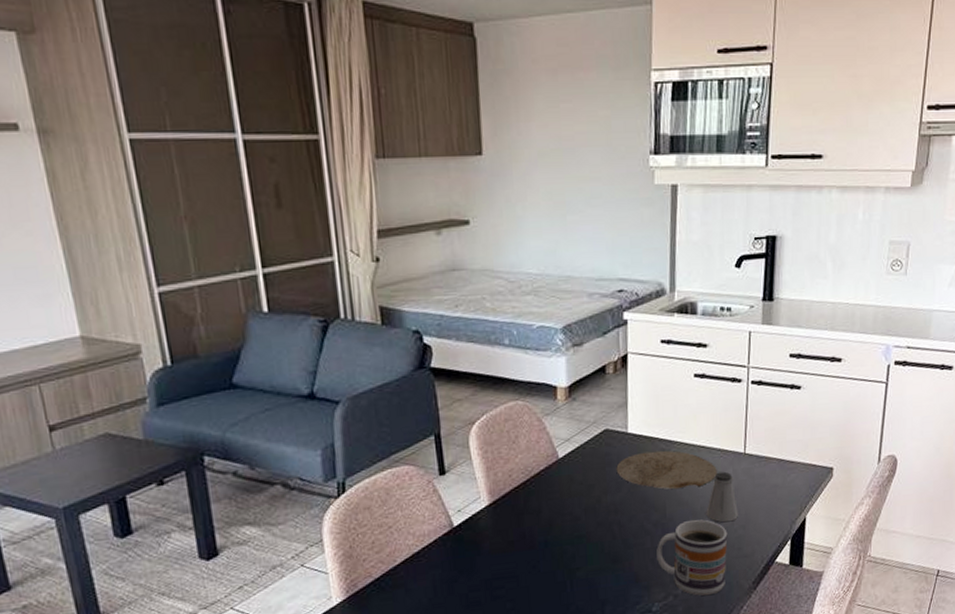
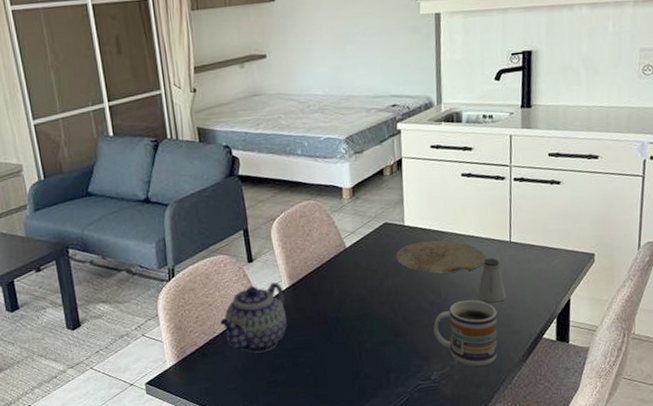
teapot: none [402,499,485,586] -> present [220,282,287,353]

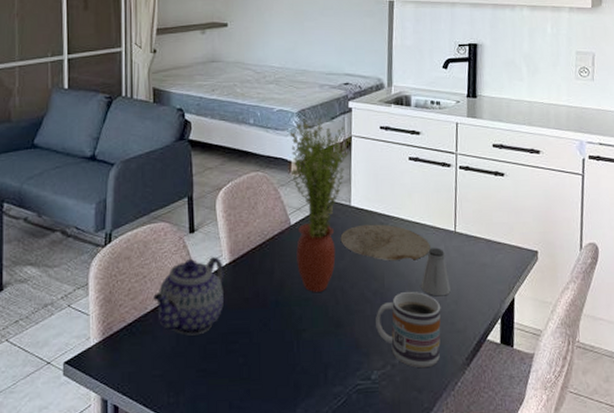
potted plant: none [338,143,401,307] -> present [289,118,351,292]

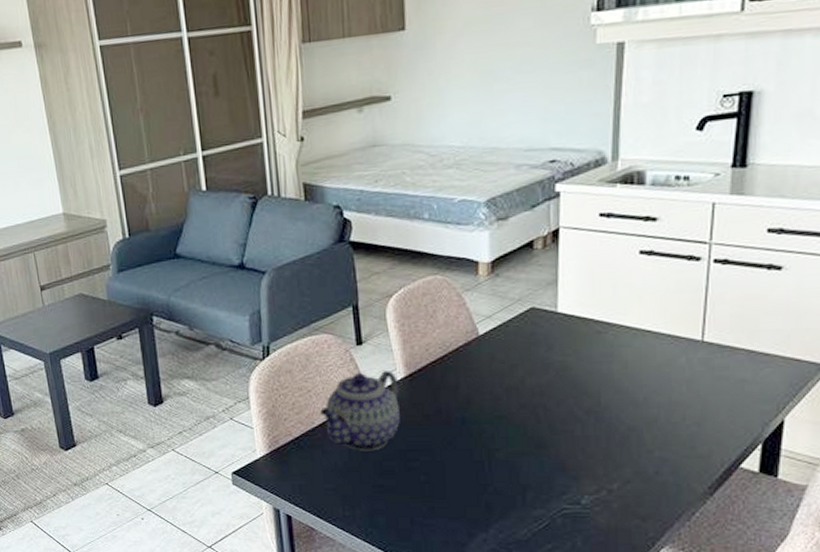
potted plant: present [289,118,351,292] -> none [476,208,558,410]
plate: present [340,224,430,261] -> none [543,333,666,376]
mug: present [376,292,441,368] -> none [588,411,677,496]
saltshaker: present [421,247,451,297] -> none [650,360,691,417]

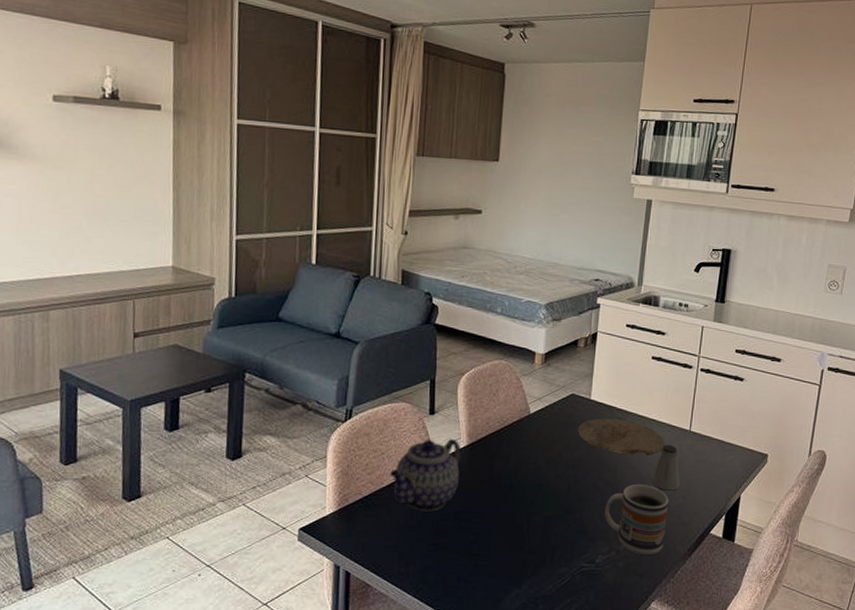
plate: none [543,333,666,376] -> present [577,418,665,455]
mug: none [588,411,677,496] -> present [605,485,669,556]
saltshaker: none [650,360,691,417] -> present [651,444,680,491]

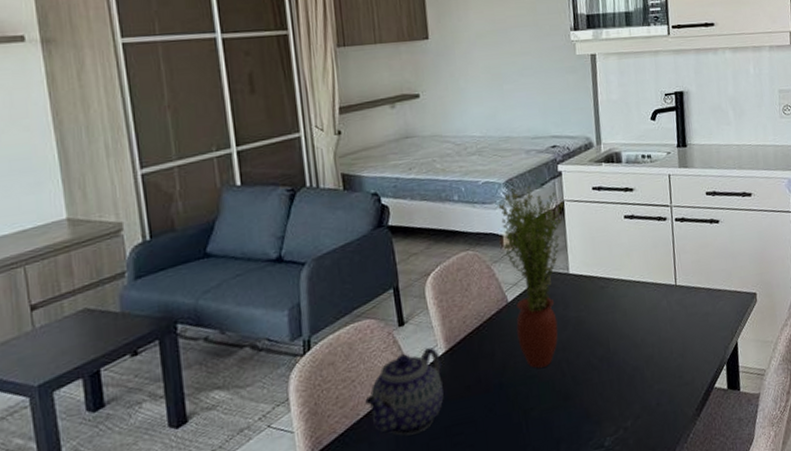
potted plant: none [533,311,596,479] -> present [498,186,564,369]
plate: present [577,418,665,455] -> none [561,287,653,325]
mug: present [605,485,669,556] -> none [604,351,671,427]
saltshaker: present [651,444,680,491] -> none [646,303,676,353]

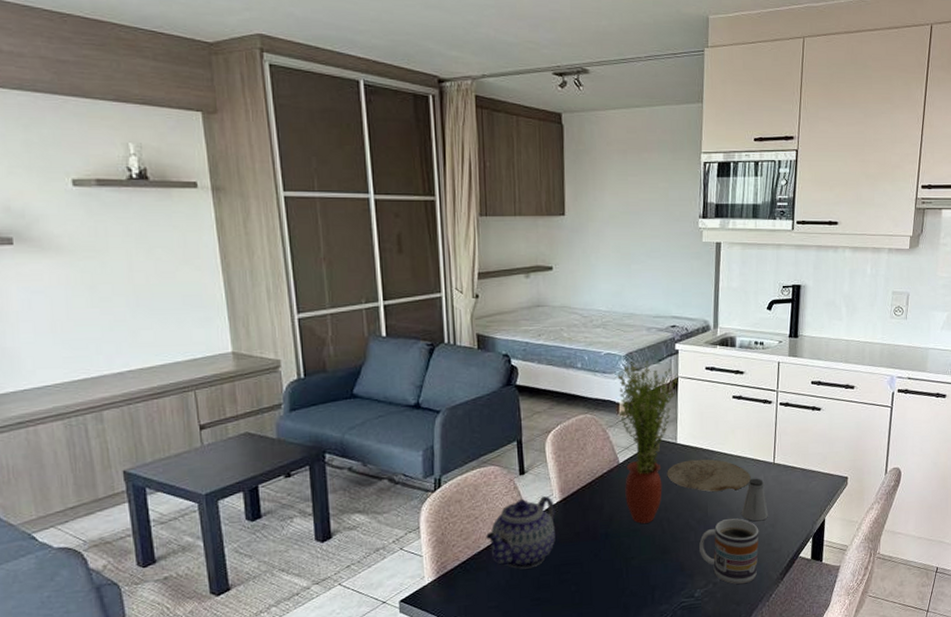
plate: none [561,287,653,325] -> present [667,459,751,492]
mug: none [604,351,671,427] -> present [699,518,759,585]
saltshaker: none [646,303,676,353] -> present [741,478,768,522]

